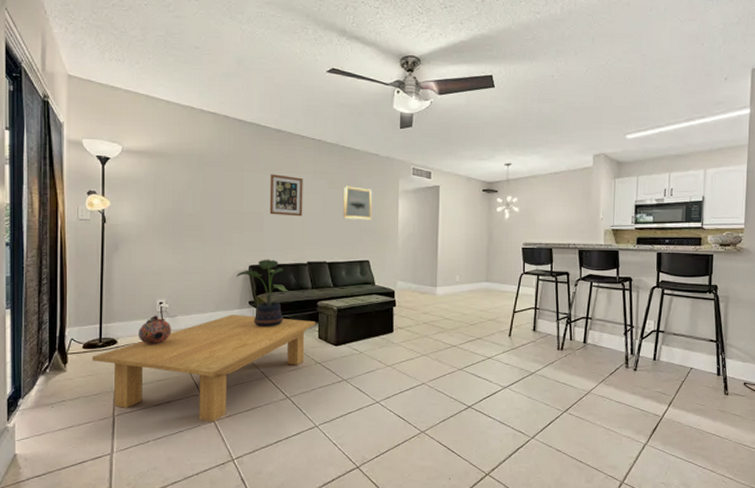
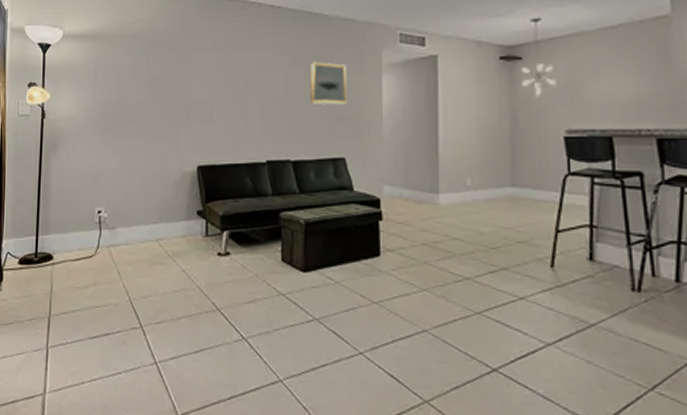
coffee table: present [91,314,316,422] -> none [27,227,278,365]
decorative ball: present [137,315,172,346] -> none [74,226,111,263]
potted plant: present [236,259,291,327] -> none [182,157,247,245]
wall art: present [269,174,303,217] -> none [221,52,261,103]

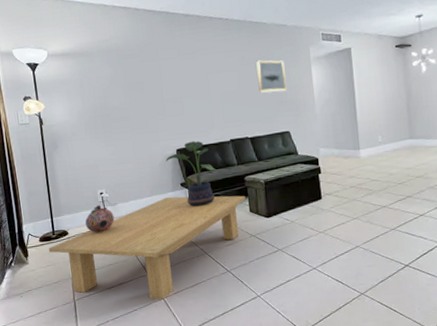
coffee table: none [27,227,278,365] -> present [48,195,246,300]
decorative ball: none [74,226,111,263] -> present [85,205,115,234]
potted plant: none [182,157,247,245] -> present [165,140,218,207]

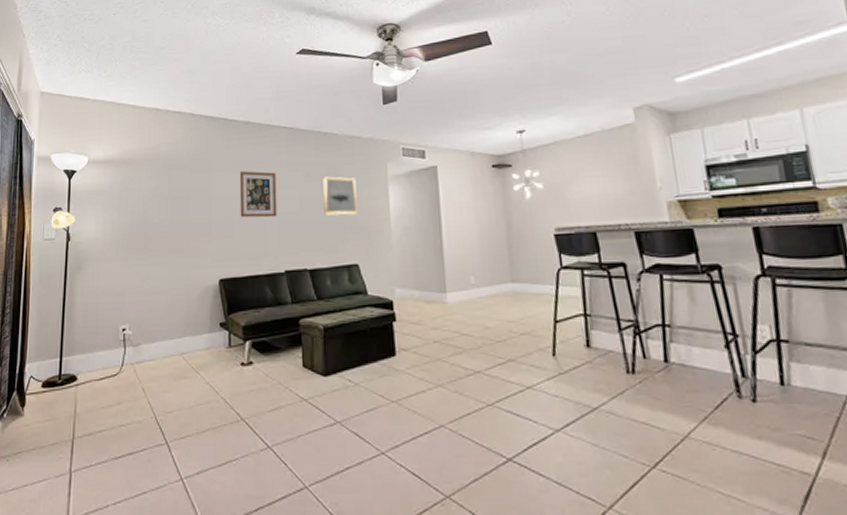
coffee table: present [48,195,246,300] -> none [50,340,299,481]
decorative ball: present [85,205,115,234] -> none [99,344,135,382]
potted plant: present [165,140,218,207] -> none [205,270,267,355]
wall art: none [184,58,220,98] -> present [239,171,277,218]

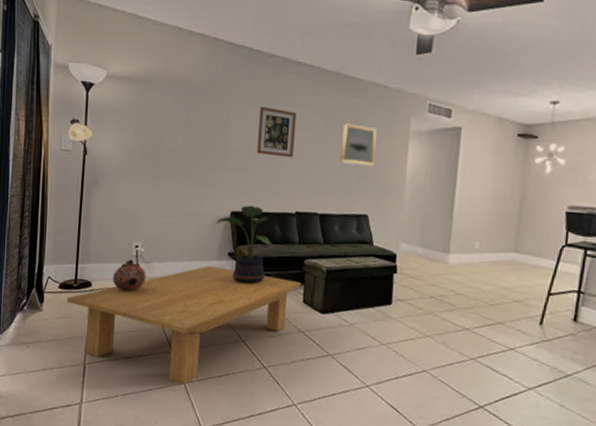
coffee table: none [50,340,299,481] -> present [66,265,302,385]
decorative ball: none [99,344,135,382] -> present [112,259,146,292]
potted plant: none [205,270,267,355] -> present [216,205,275,285]

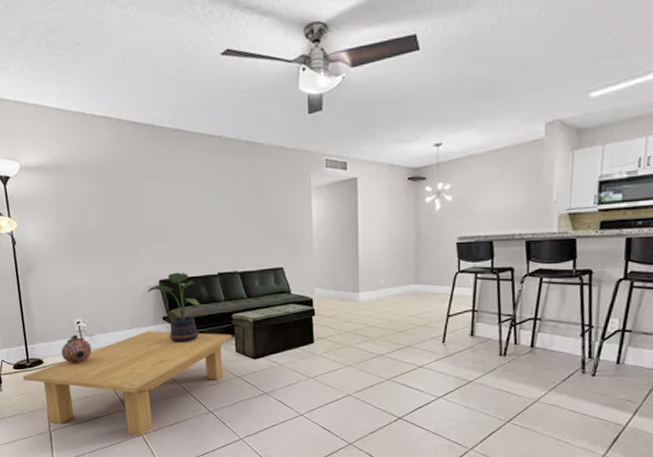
wall art: present [256,106,297,158] -> none [170,179,209,225]
wall art: present [340,123,377,167] -> none [250,186,284,224]

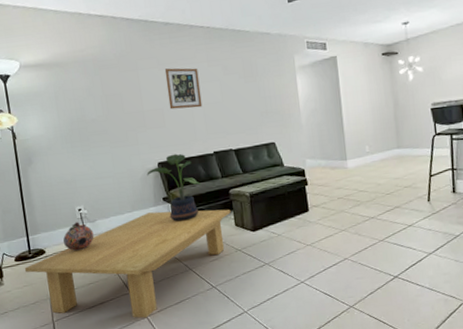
wall art: none [170,179,209,225] -> present [164,68,203,110]

